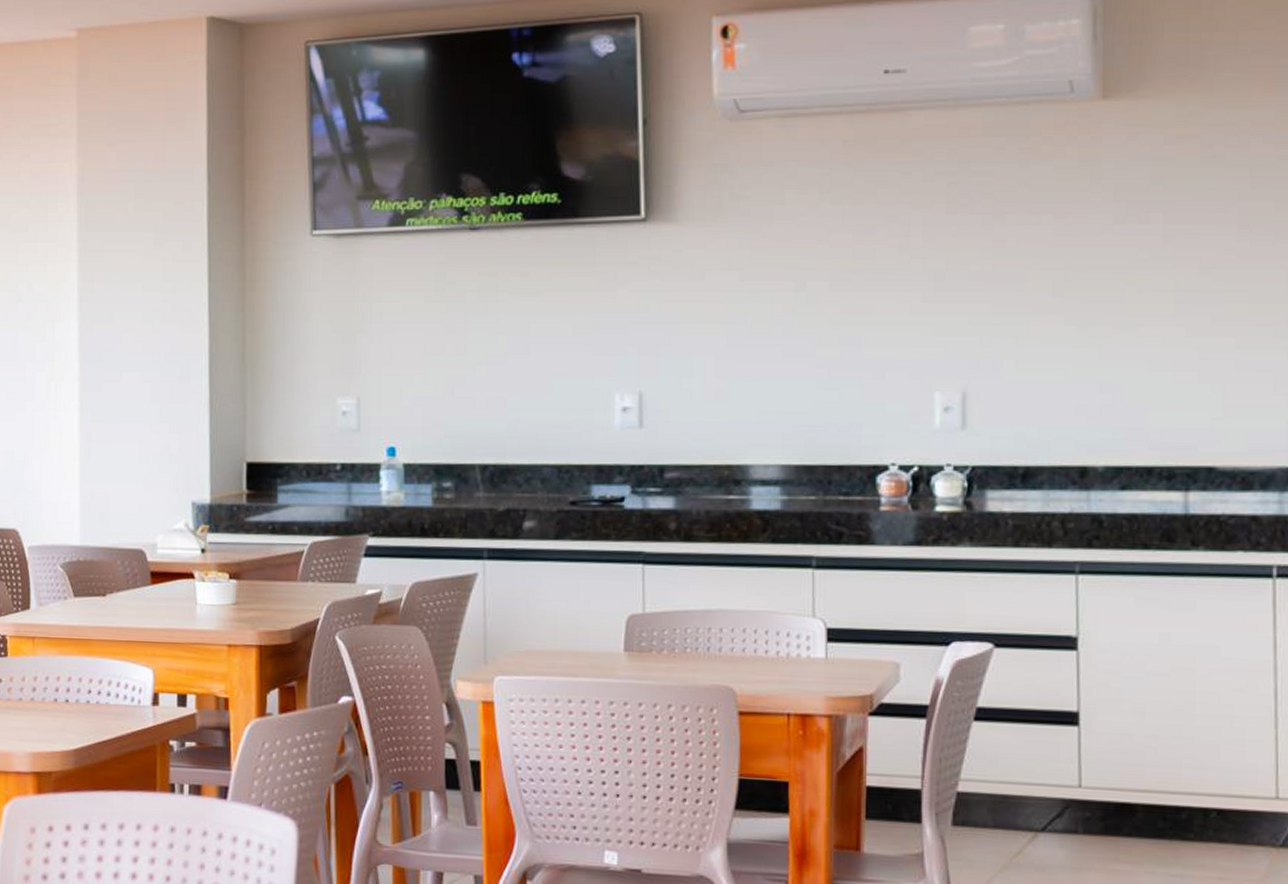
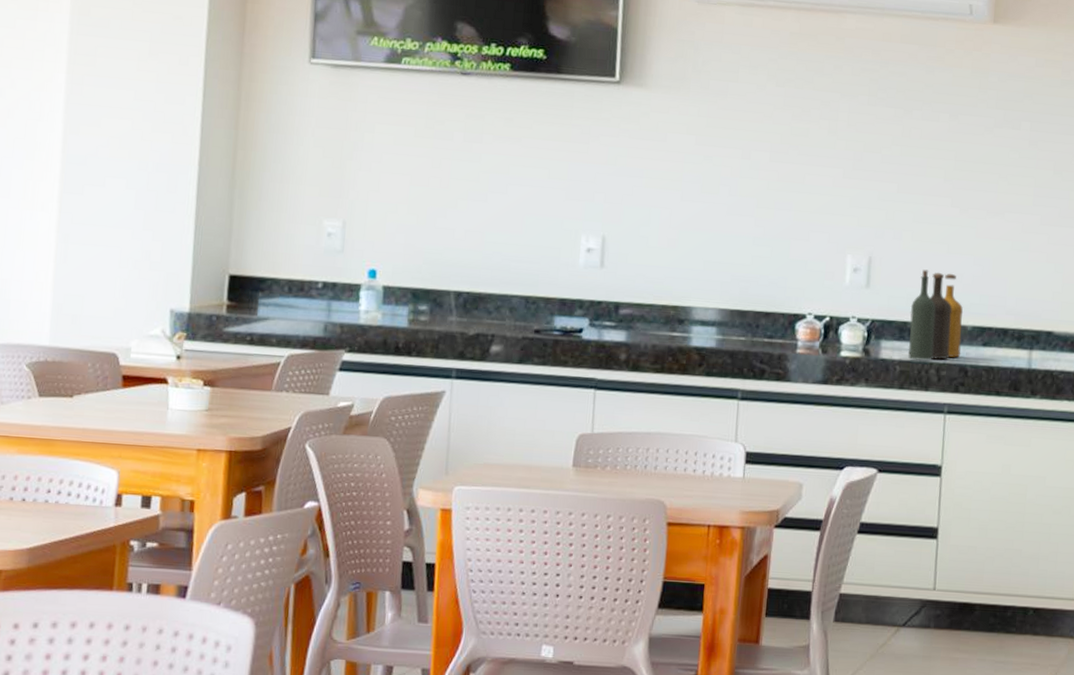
bottle: none [1020,402,1092,512] -> present [908,269,963,361]

